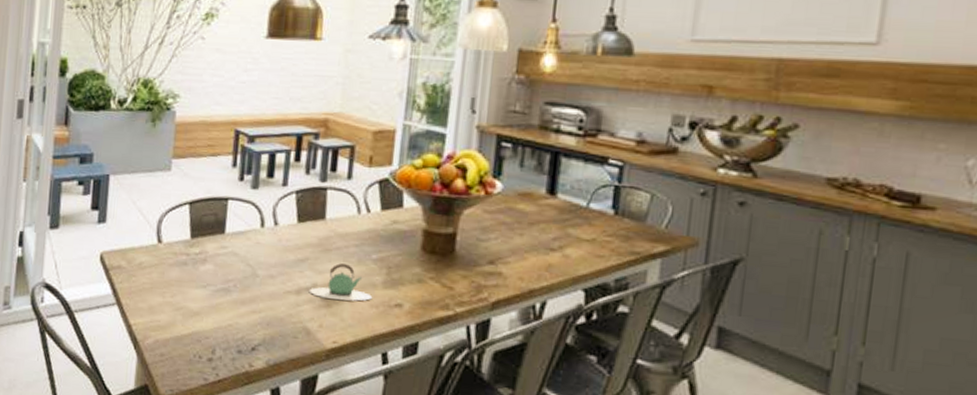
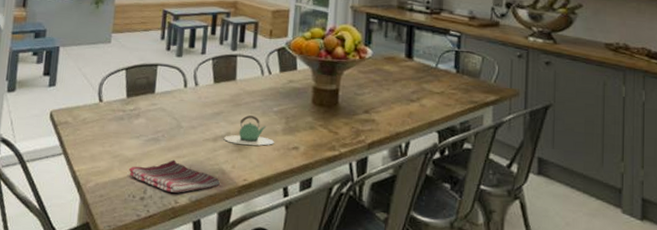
dish towel: none [193,314,304,355] -> present [128,159,220,193]

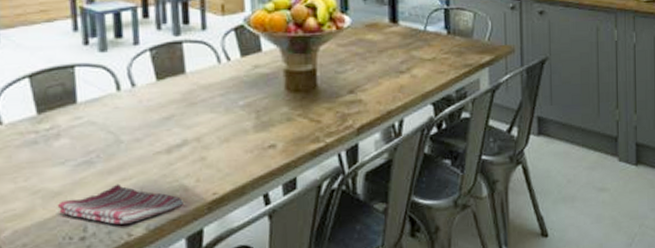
teapot: present [223,115,275,146] -> none [179,115,246,152]

